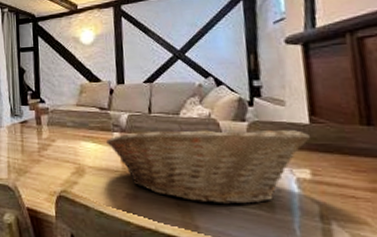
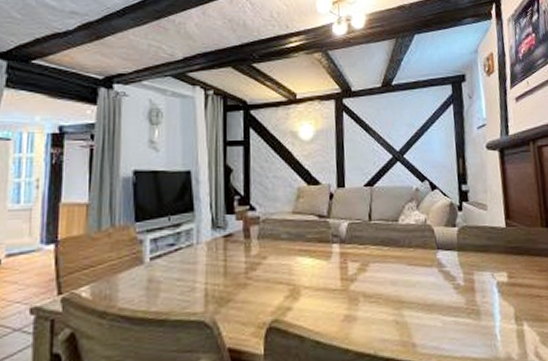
fruit basket: present [106,125,310,205] -> none [325,232,506,317]

